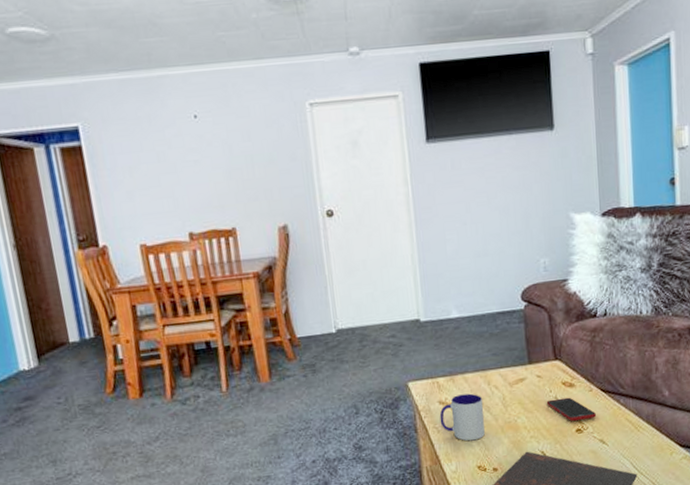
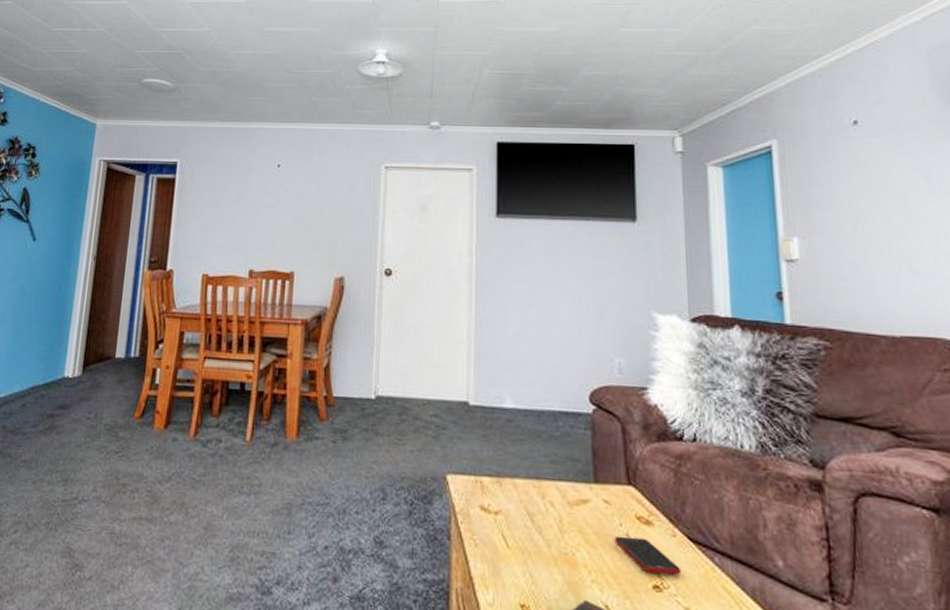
mug: present [439,393,485,441] -> none [479,503,533,568]

